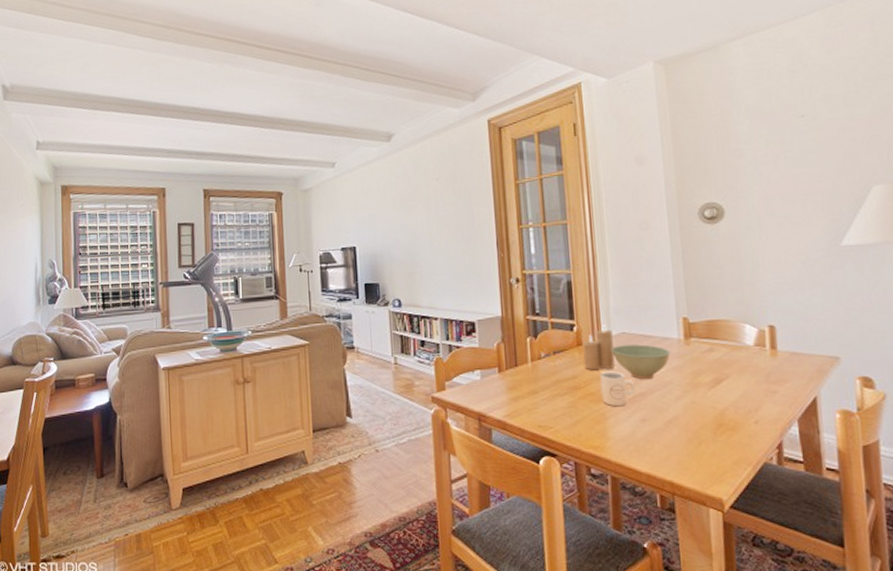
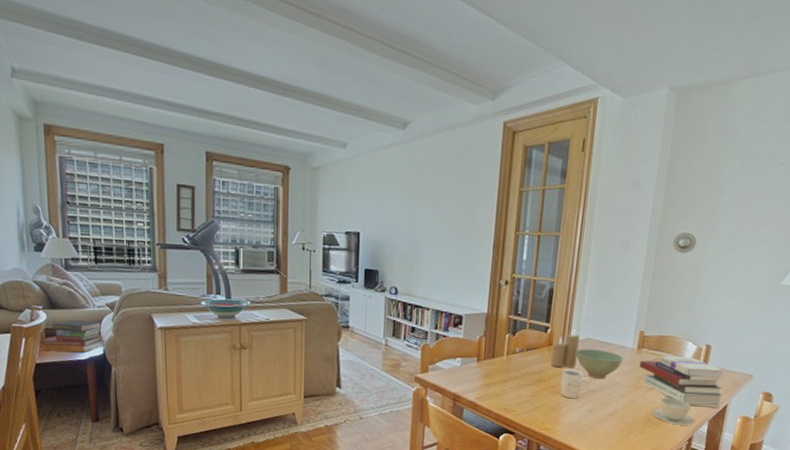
books: none [51,368,111,404] -> present [41,320,105,353]
books: none [691,342,808,403] -> present [639,355,724,408]
teacup: none [721,394,780,429] -> present [651,397,695,426]

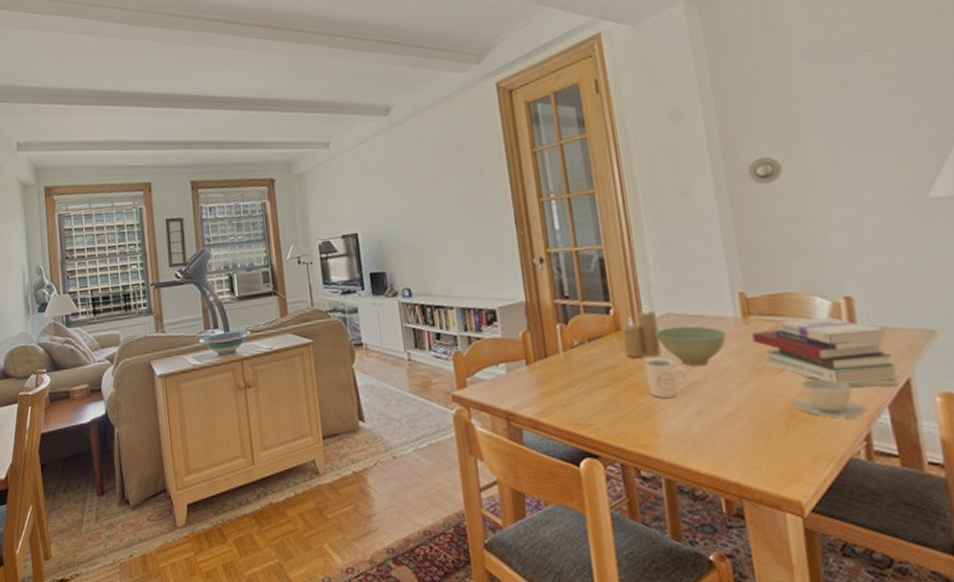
books: present [41,320,105,353] -> none [46,378,107,418]

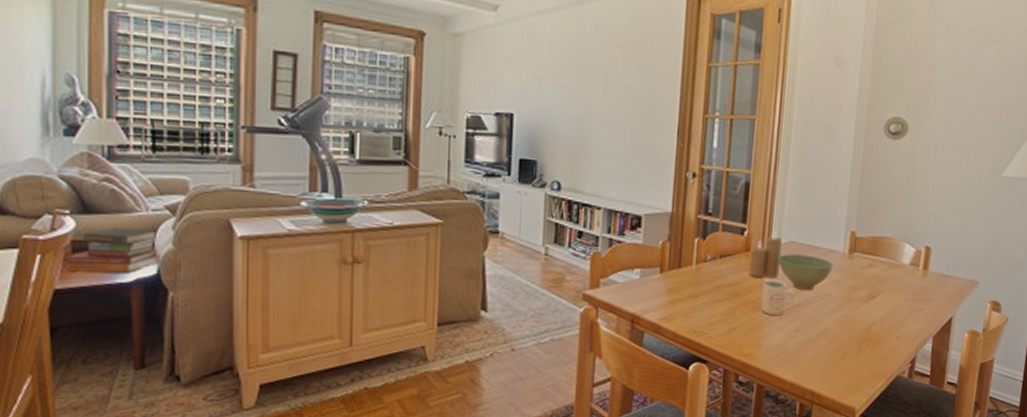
books: none [46,378,107,418] -> present [65,228,160,273]
books: present [751,317,899,388] -> none [852,260,947,321]
teacup: present [792,378,867,418] -> none [868,310,918,344]

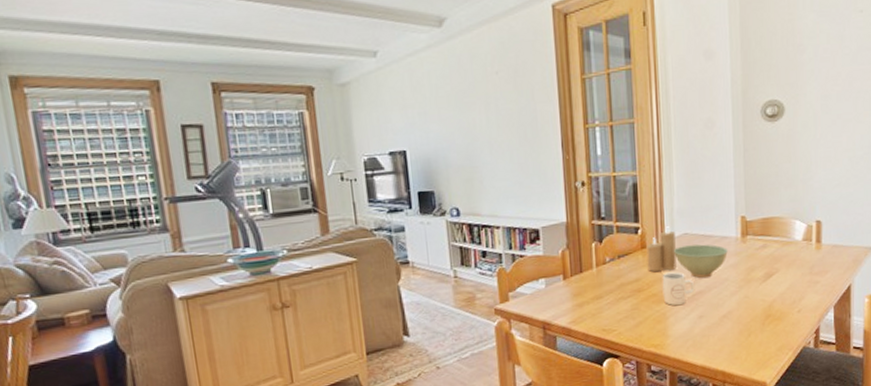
books: present [65,228,160,273] -> none [33,302,115,348]

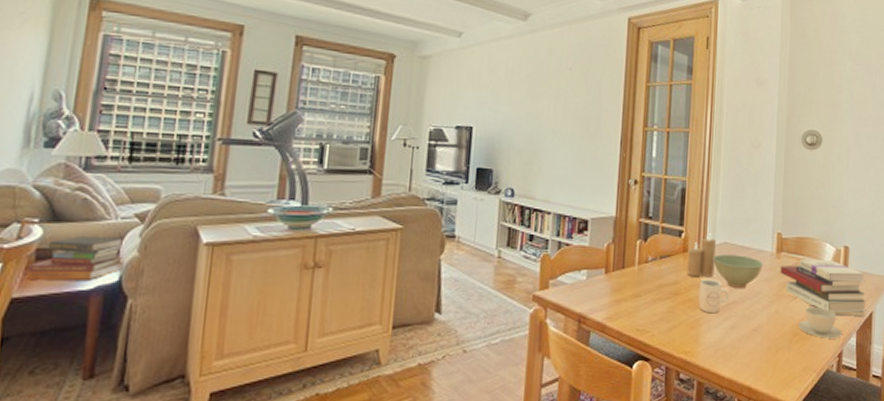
books: none [33,302,115,348] -> present [25,236,124,280]
books: none [747,237,844,293] -> present [780,259,866,316]
teacup: none [769,286,819,317] -> present [797,306,843,339]

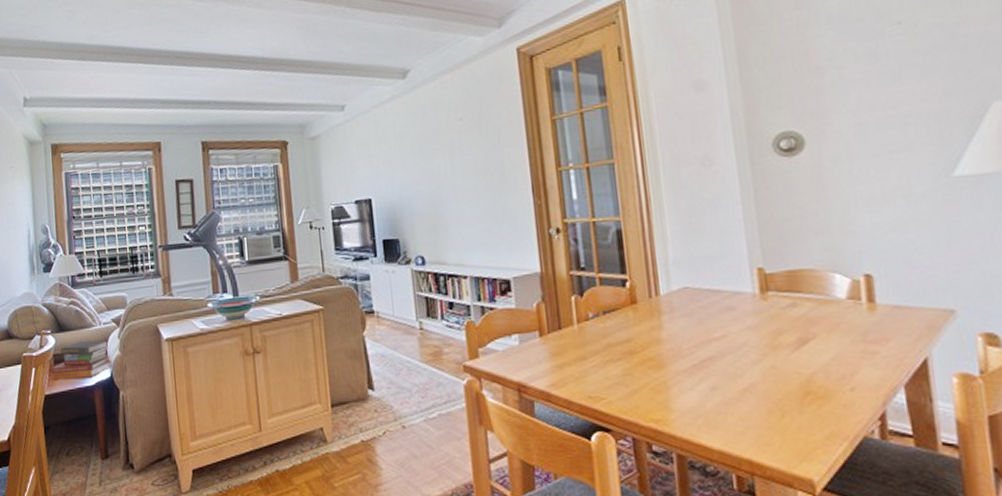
candle: present [687,233,716,277] -> none [637,279,677,332]
mug: present [698,279,730,314] -> none [659,332,703,374]
bowl: present [713,254,763,288] -> none [672,300,744,341]
books: present [780,259,866,316] -> none [769,295,916,367]
teacup: present [797,306,843,339] -> none [808,356,883,397]

